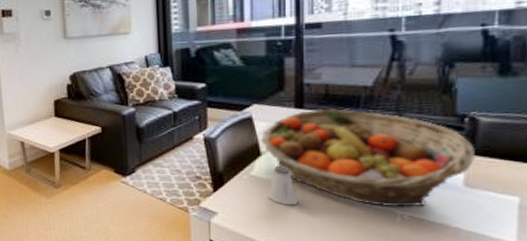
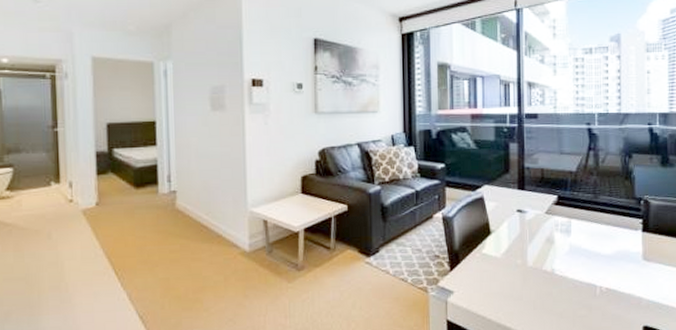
fruit basket: present [261,108,475,207] -> none [491,190,649,281]
saltshaker: present [268,167,299,206] -> none [497,244,522,282]

